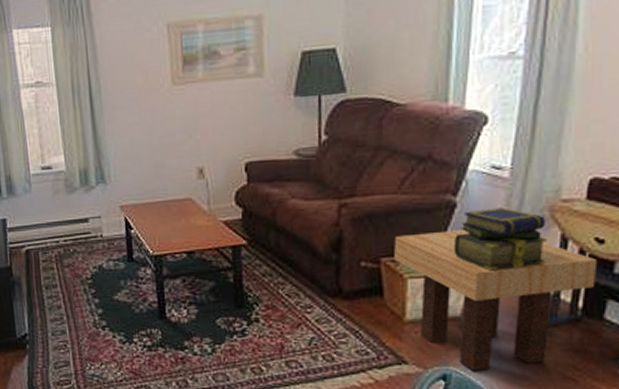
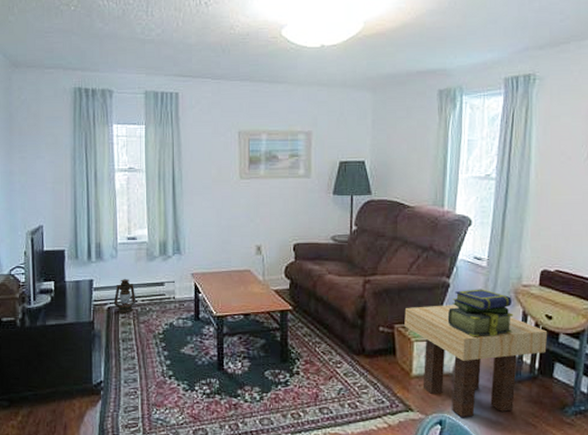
lantern: none [32,215,58,257] -> present [114,278,136,313]

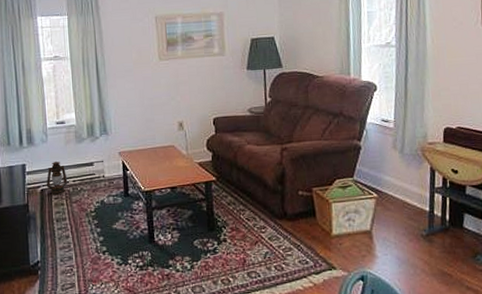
side table: present [404,305,548,418] -> none [321,165,456,273]
stack of books: present [447,289,514,337] -> none [361,149,423,195]

